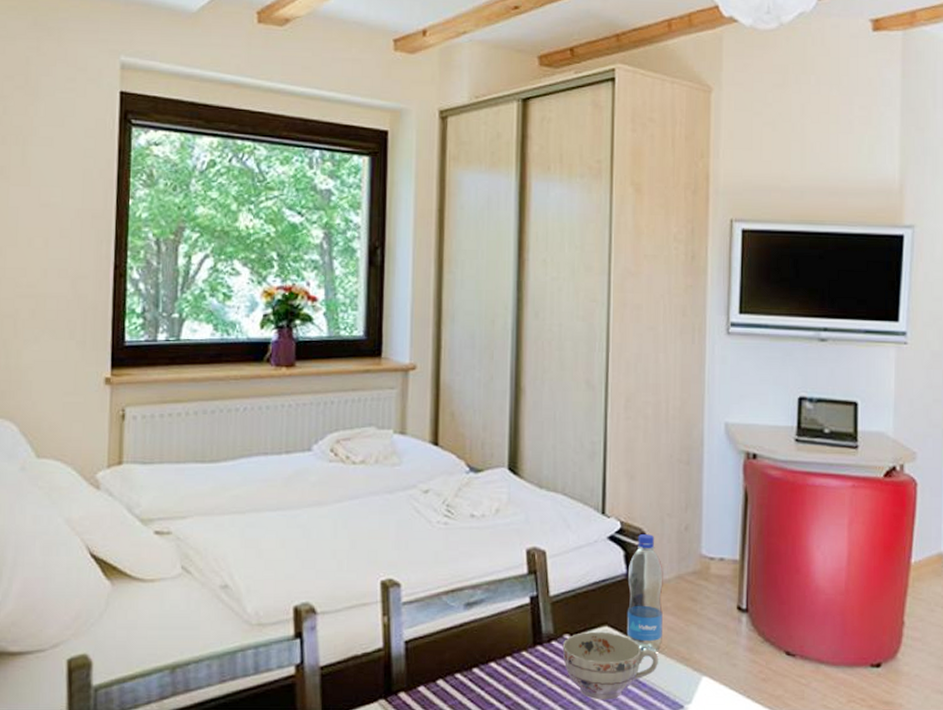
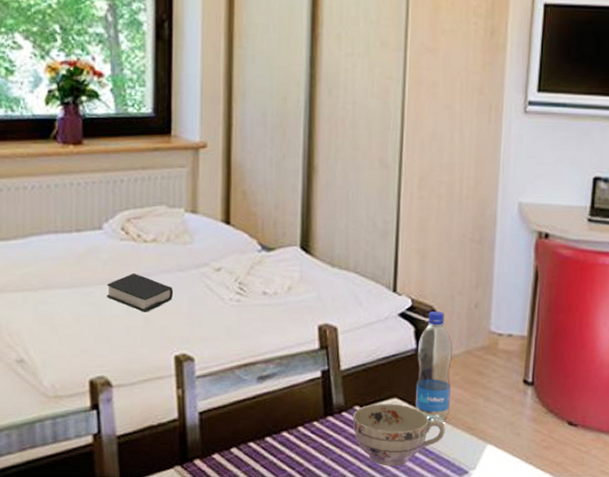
book: none [313,495,381,536] -> present [106,272,174,312]

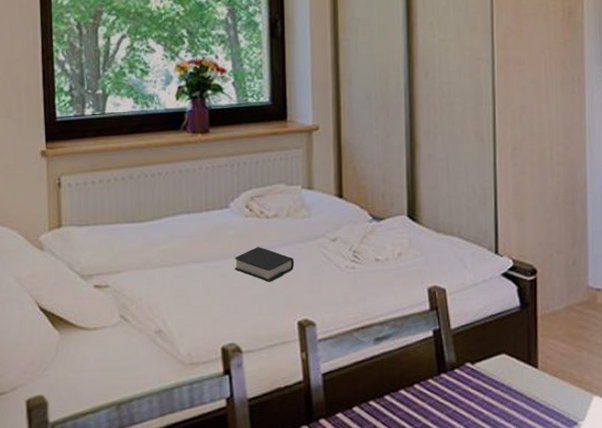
teacup: present [352,403,445,466] -> none [464,359,553,420]
bottle: present [415,311,453,423] -> none [522,270,556,377]

